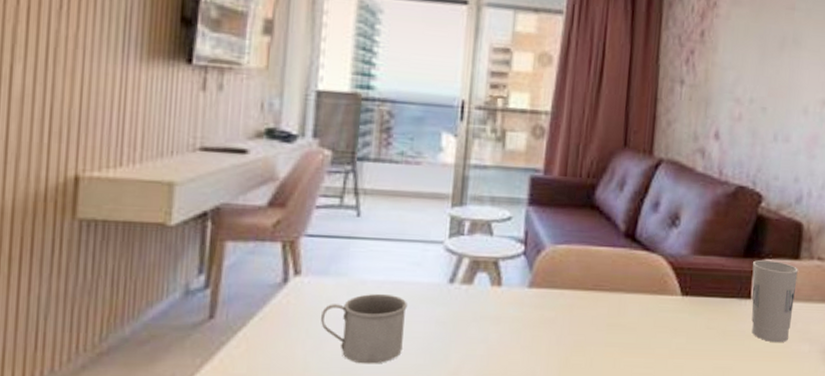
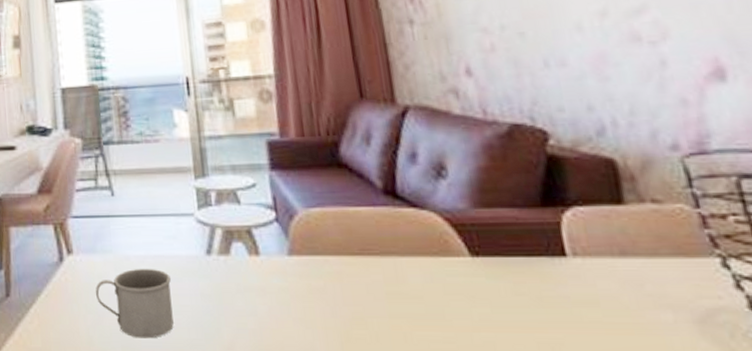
cup: present [751,259,798,343] -> none [557,207,637,311]

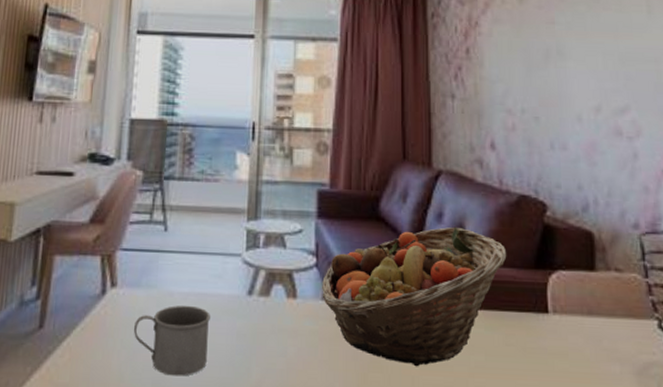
fruit basket: none [285,166,504,322] -> present [322,226,507,367]

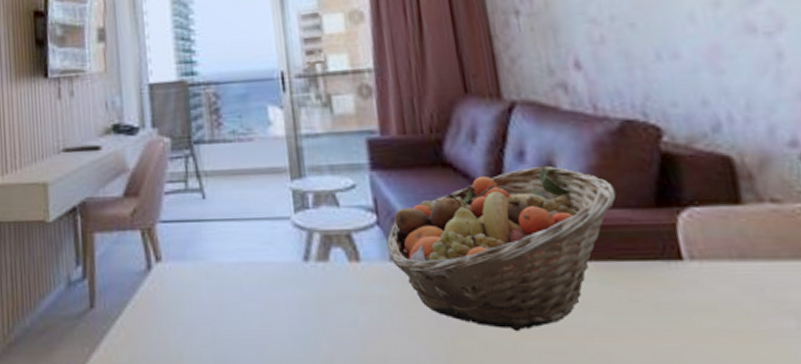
mug: present [133,305,210,376] -> none [185,276,270,352]

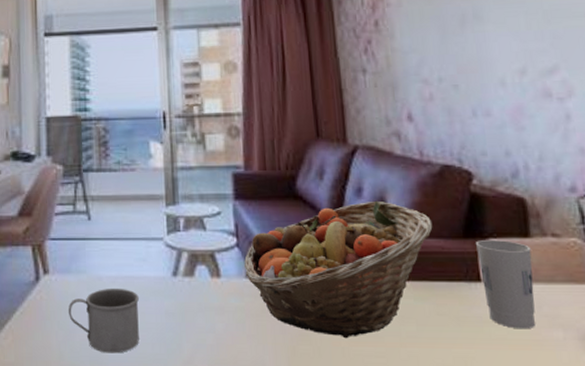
mug: none [185,276,270,352] -> present [68,288,139,354]
cup: none [672,207,758,318] -> present [476,239,535,330]

